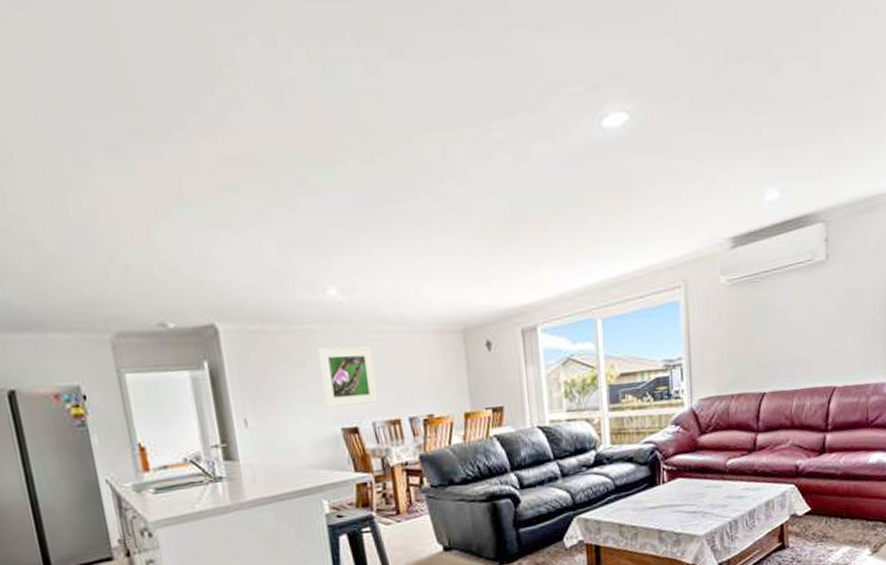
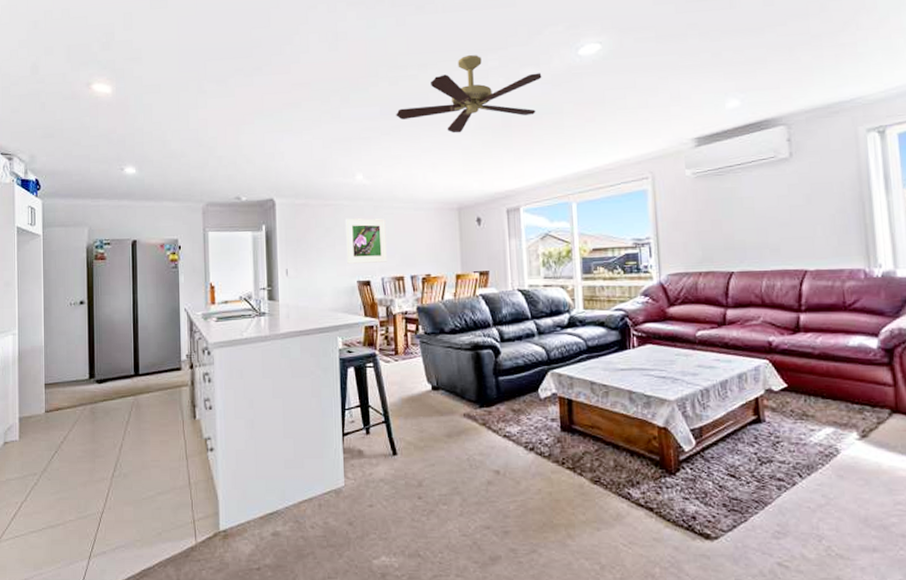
ceiling fan: none [374,121,559,231] -> present [396,54,542,134]

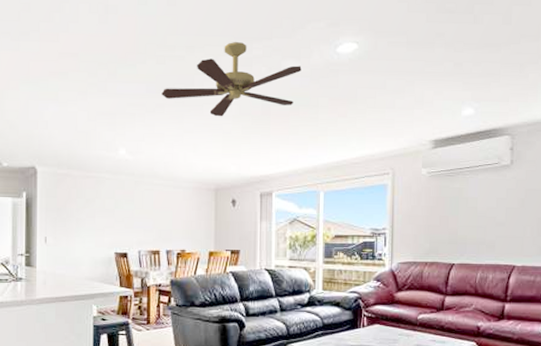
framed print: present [346,218,387,264] -> none [106,191,145,236]

